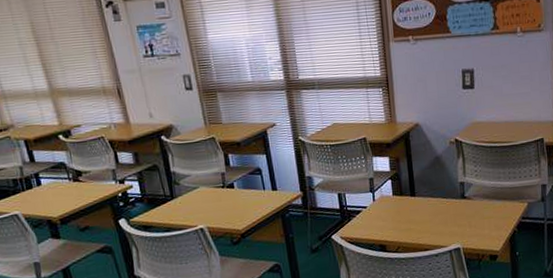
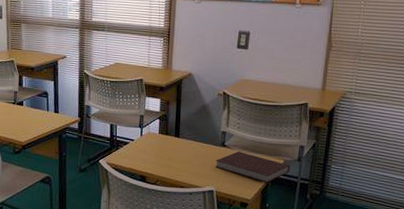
notebook: none [458,201,535,230] -> present [215,151,290,183]

